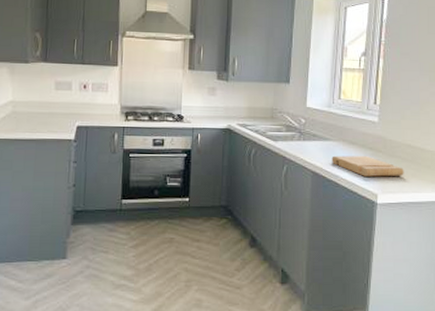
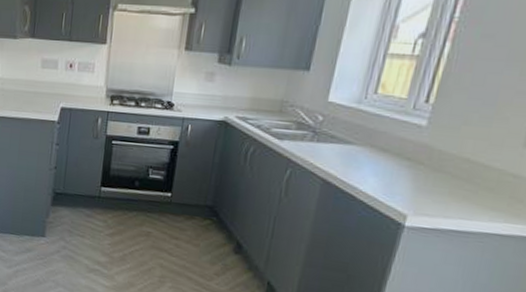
cutting board: present [331,155,404,177] -> none [350,163,453,197]

